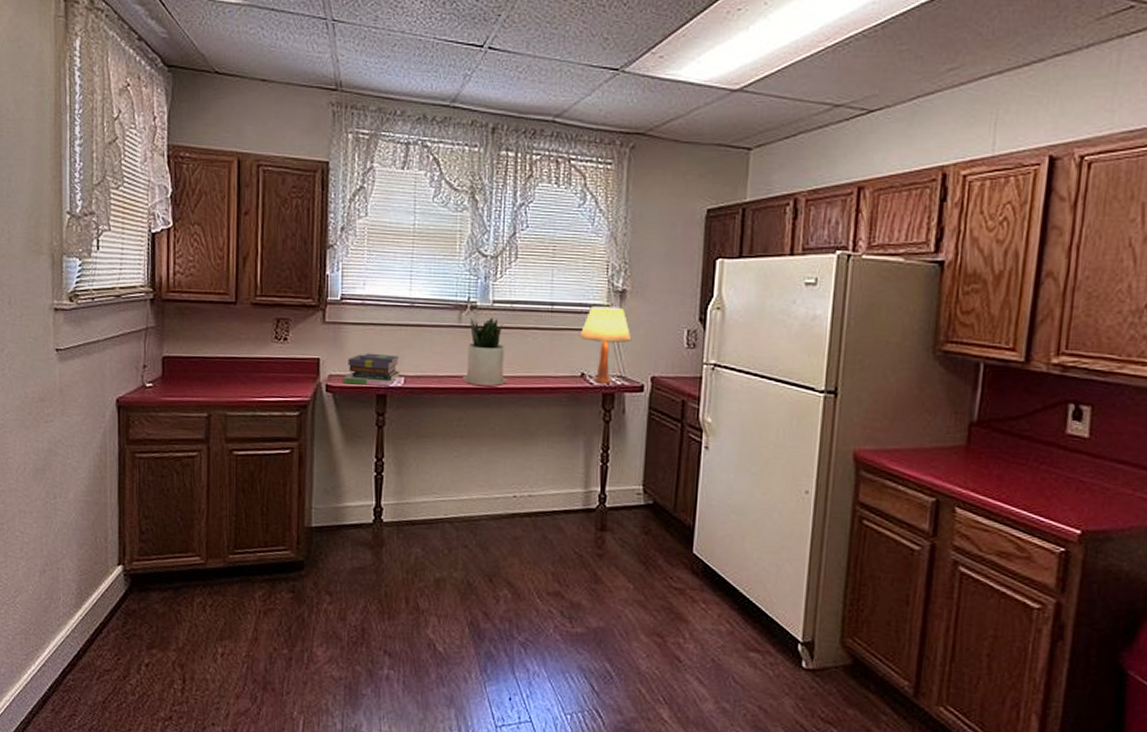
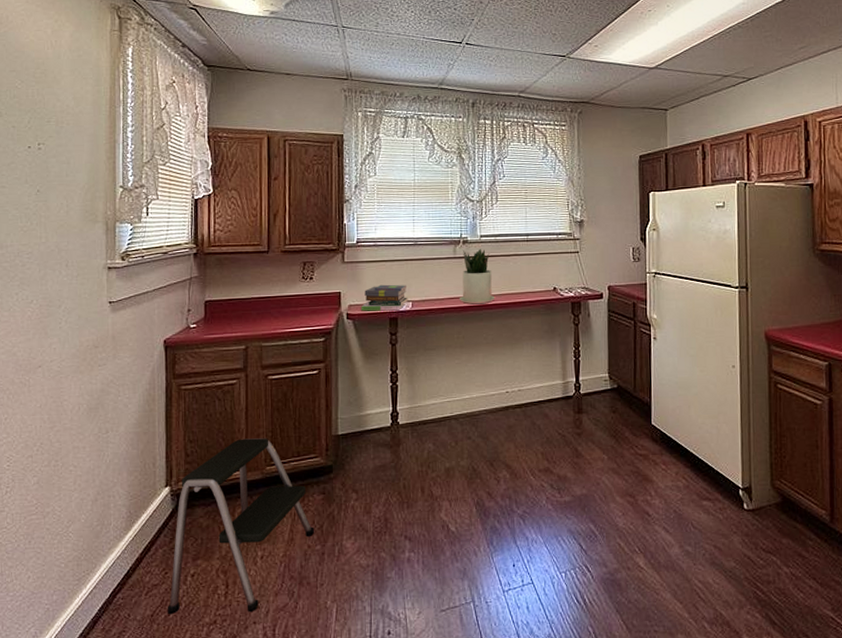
step stool: none [119,520,282,713] -> present [167,438,315,614]
table lamp: present [579,303,632,385] -> none [550,232,591,296]

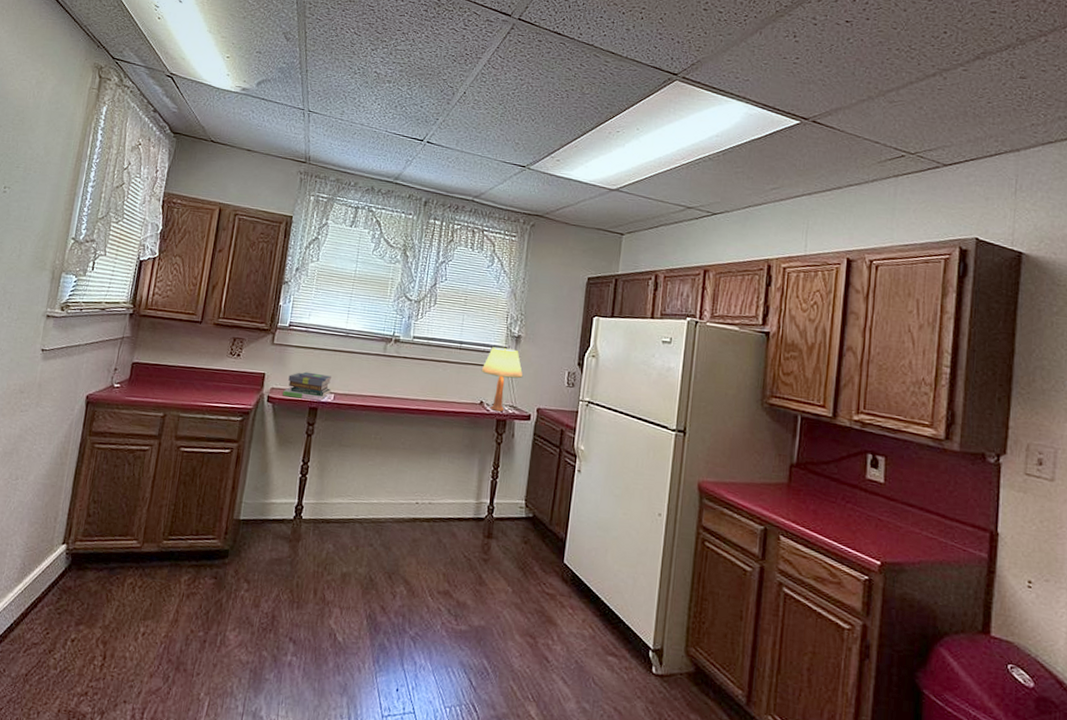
step stool: present [167,438,315,614] -> none [41,507,201,690]
planter: present [460,249,495,305] -> none [382,349,420,408]
table lamp: none [550,232,591,296] -> present [481,346,523,412]

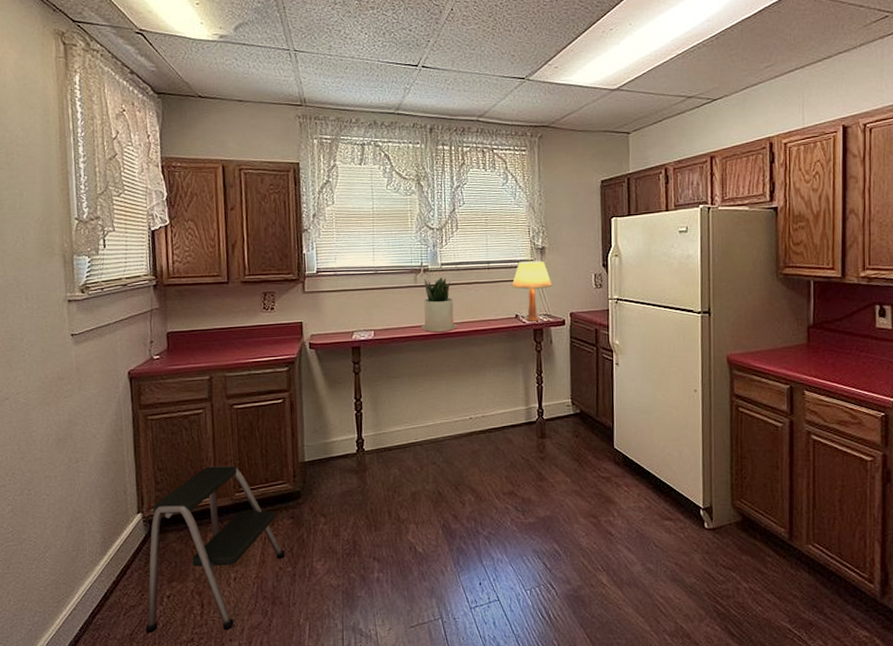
step stool: none [41,507,201,690] -> present [145,465,286,633]
books: present [282,371,332,401] -> none [323,313,370,341]
planter: none [382,349,420,408] -> present [422,277,457,333]

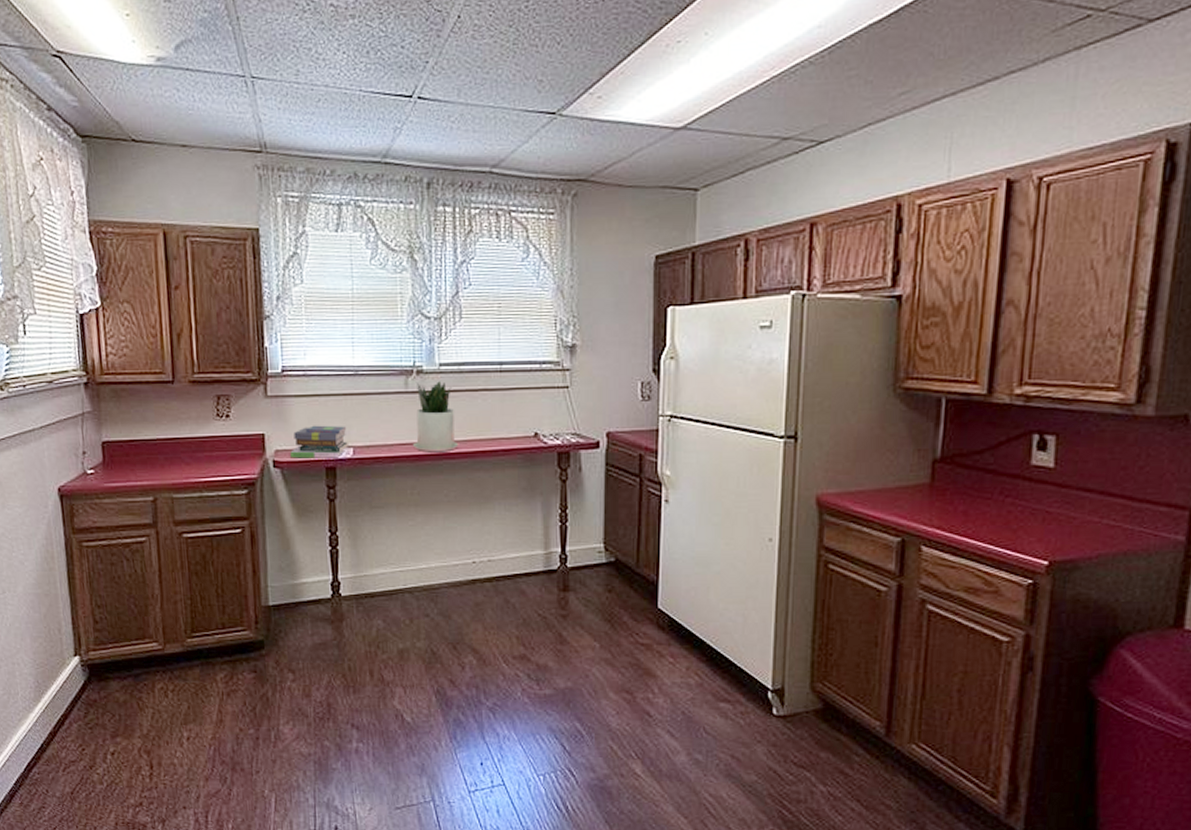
step stool: present [145,465,286,633] -> none [87,606,247,797]
books: none [323,313,370,341] -> present [290,425,348,459]
table lamp: present [511,259,553,323] -> none [530,360,585,443]

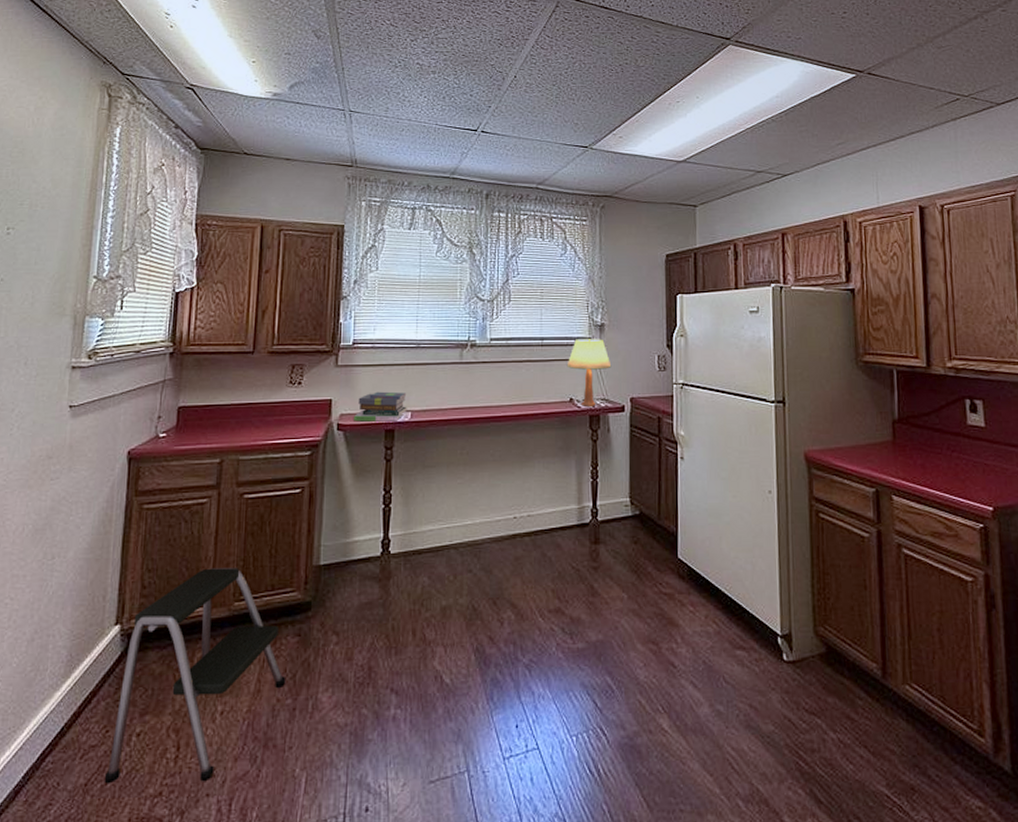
step stool: none [87,606,247,797] -> present [104,568,286,783]
planter: present [413,381,458,453] -> none [465,353,504,416]
table lamp: none [530,360,585,443] -> present [566,336,612,408]

